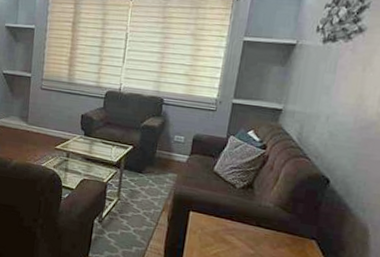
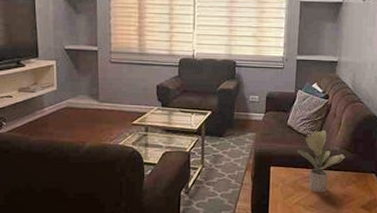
potted plant: none [222,182,280,250] -> present [297,130,346,193]

